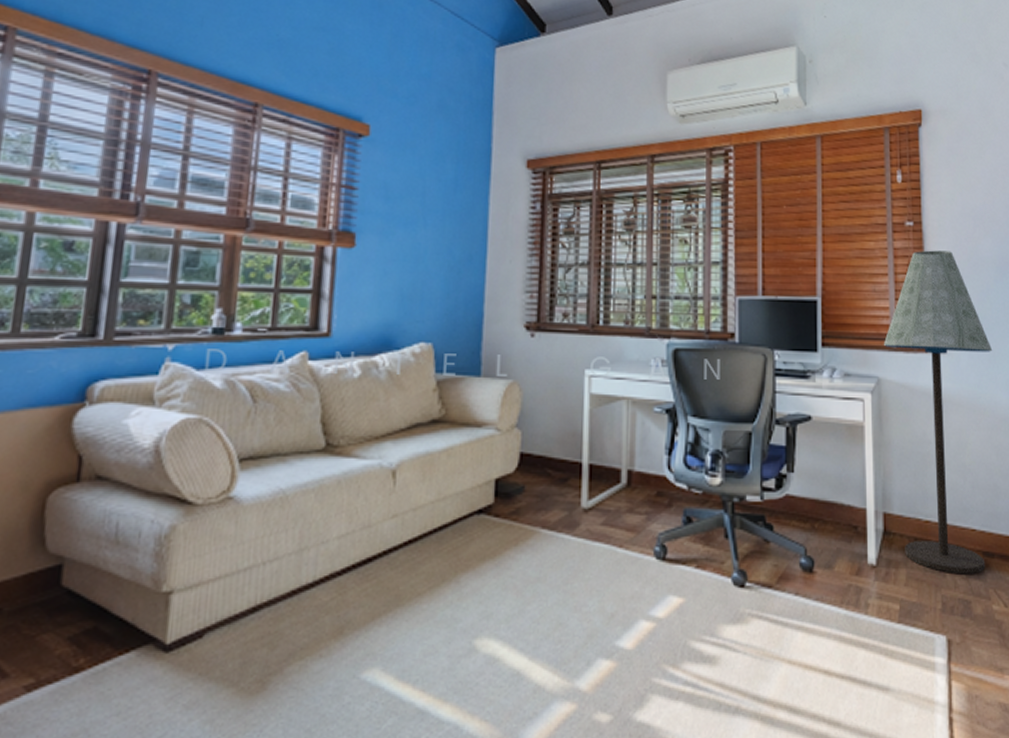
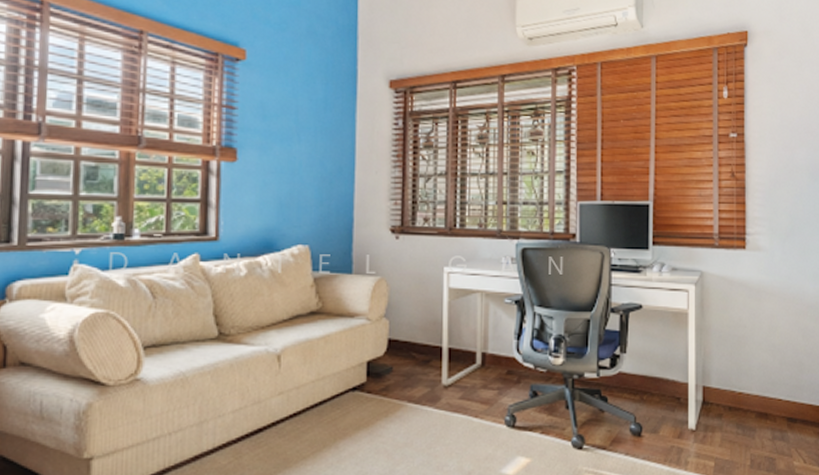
floor lamp: present [883,250,993,575] -> none [707,159,803,437]

